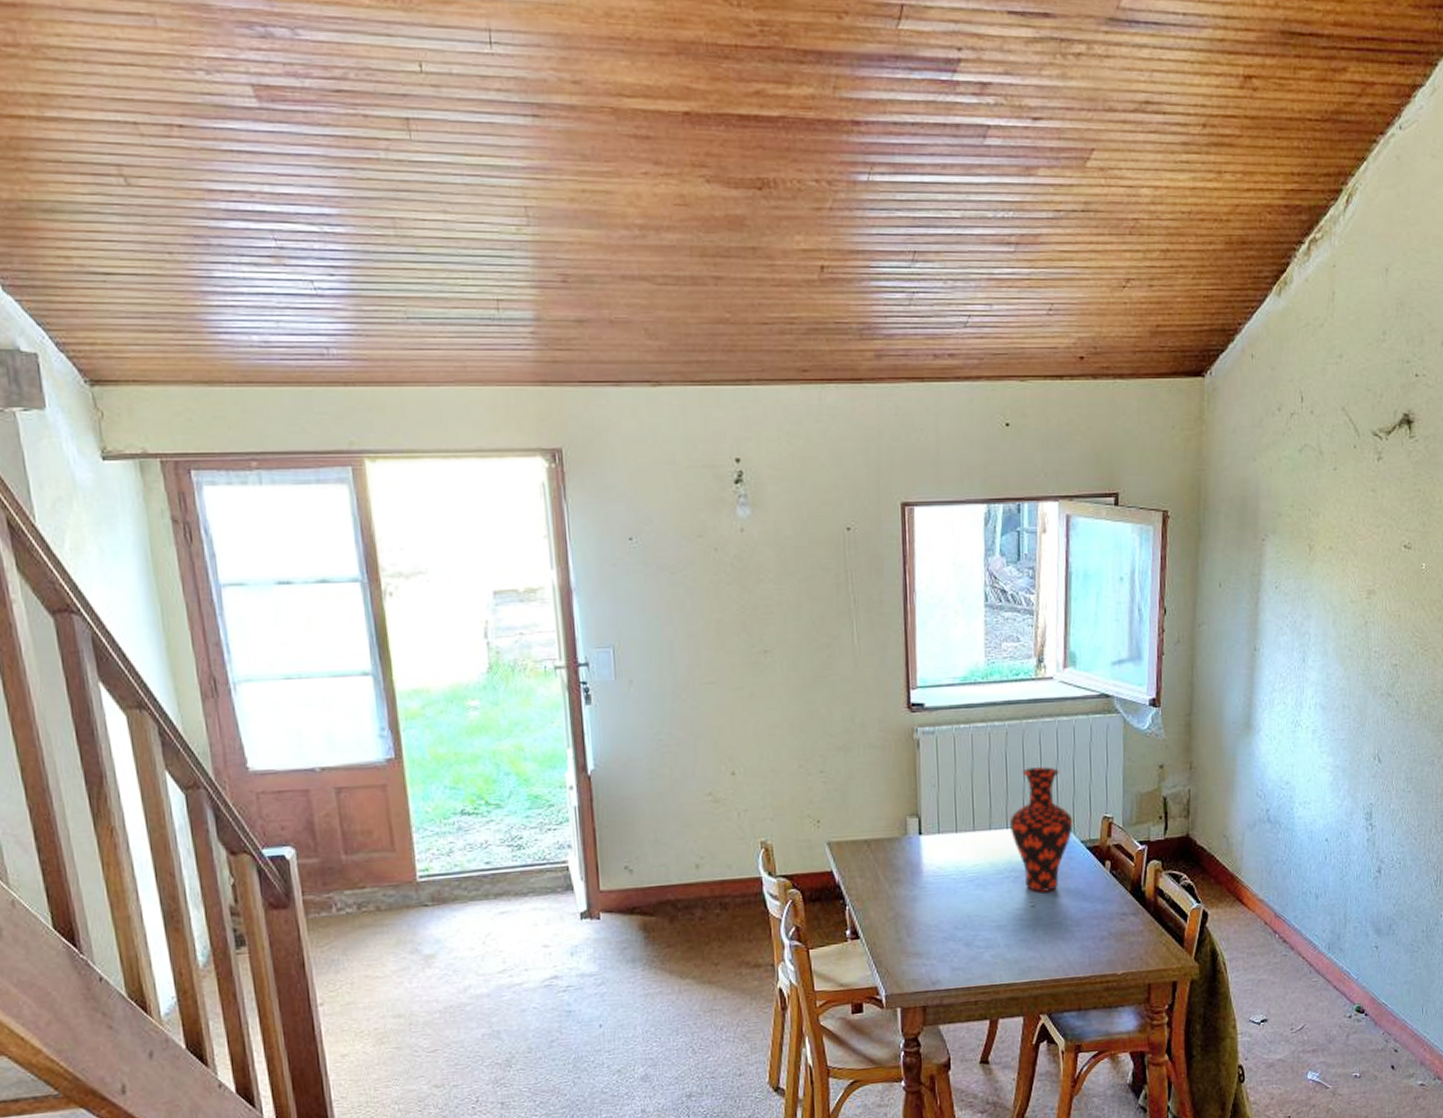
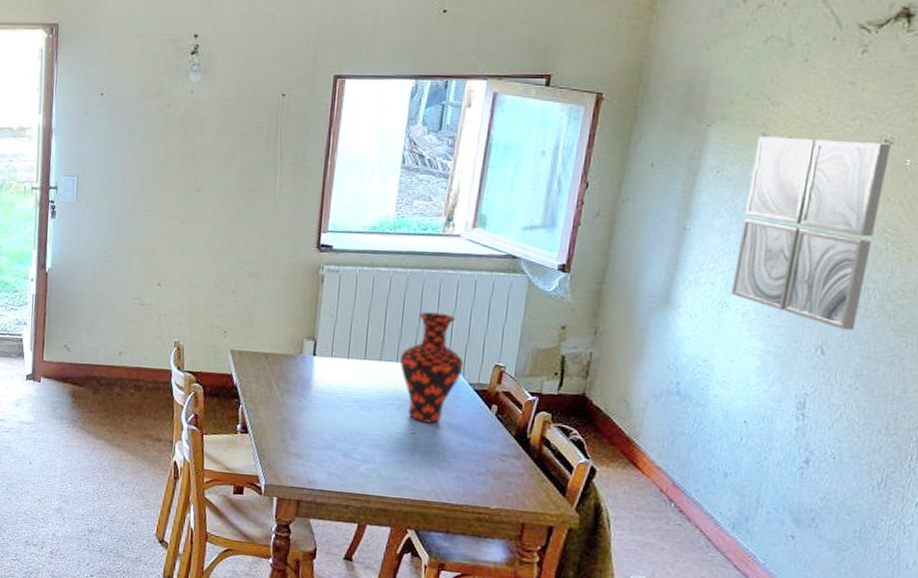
wall art: none [1300,548,1409,736] -> present [730,136,891,330]

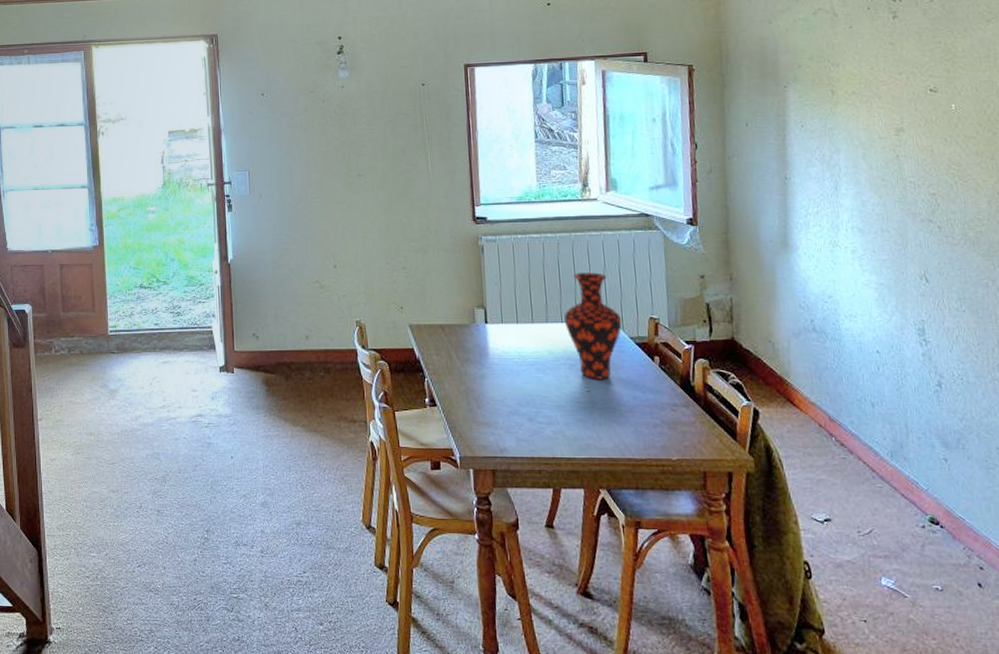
wall art: present [730,136,891,330] -> none [828,92,948,258]

